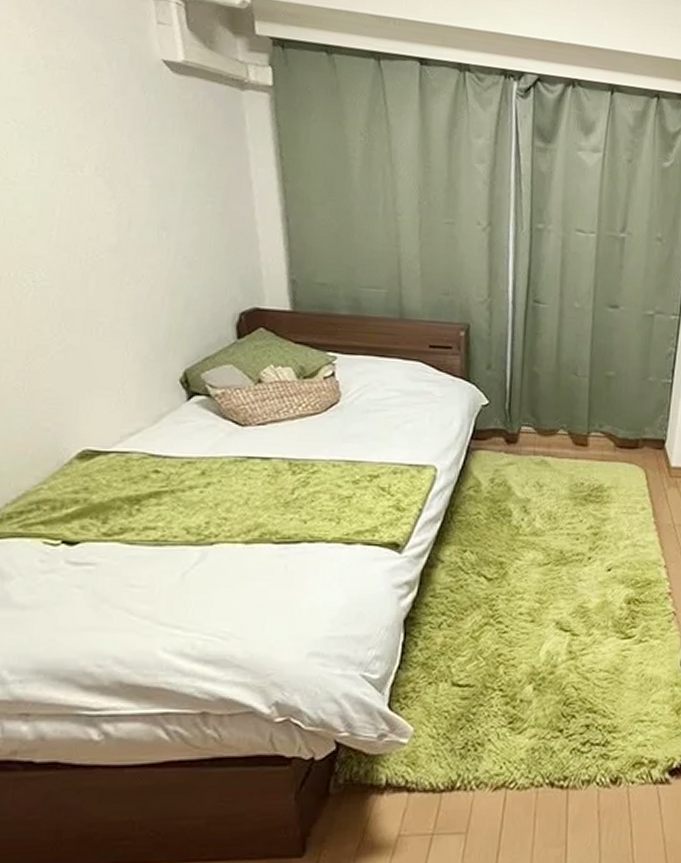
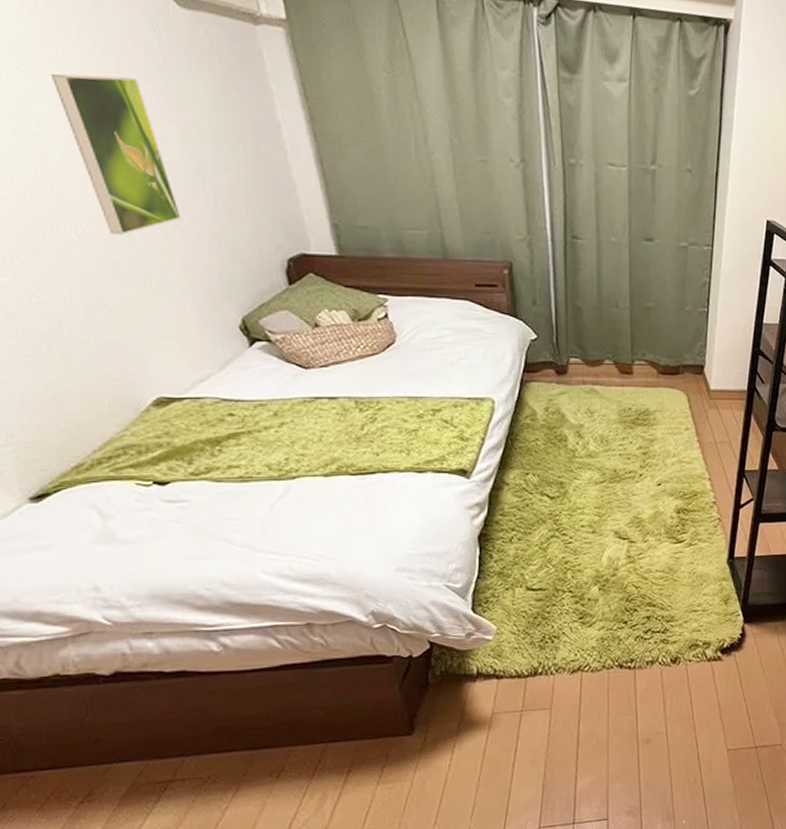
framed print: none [37,129,140,283] -> present [50,73,181,235]

